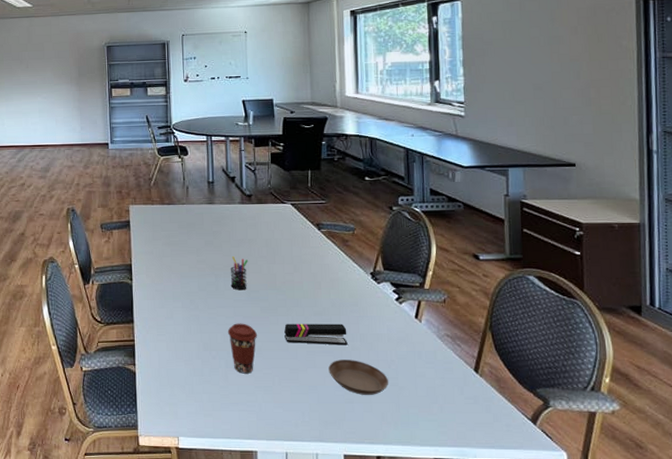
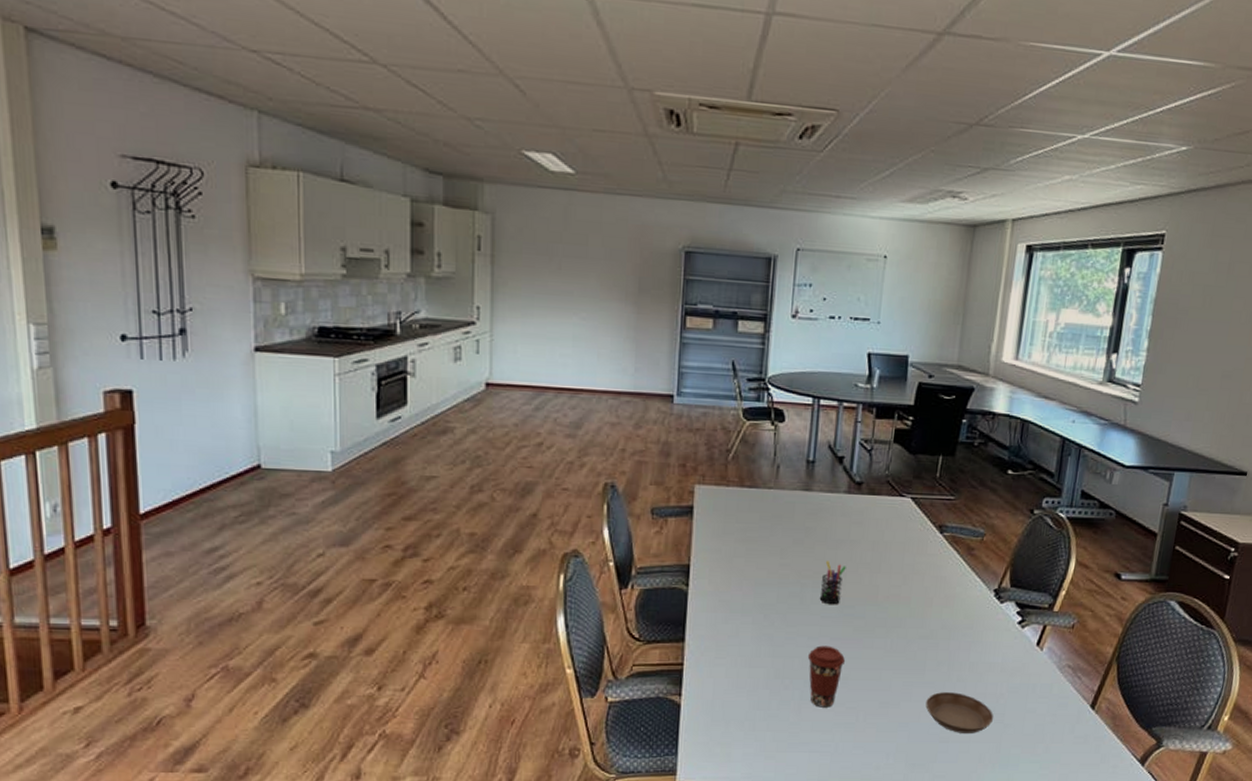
stapler: present [284,324,348,345] -> none [878,648,955,676]

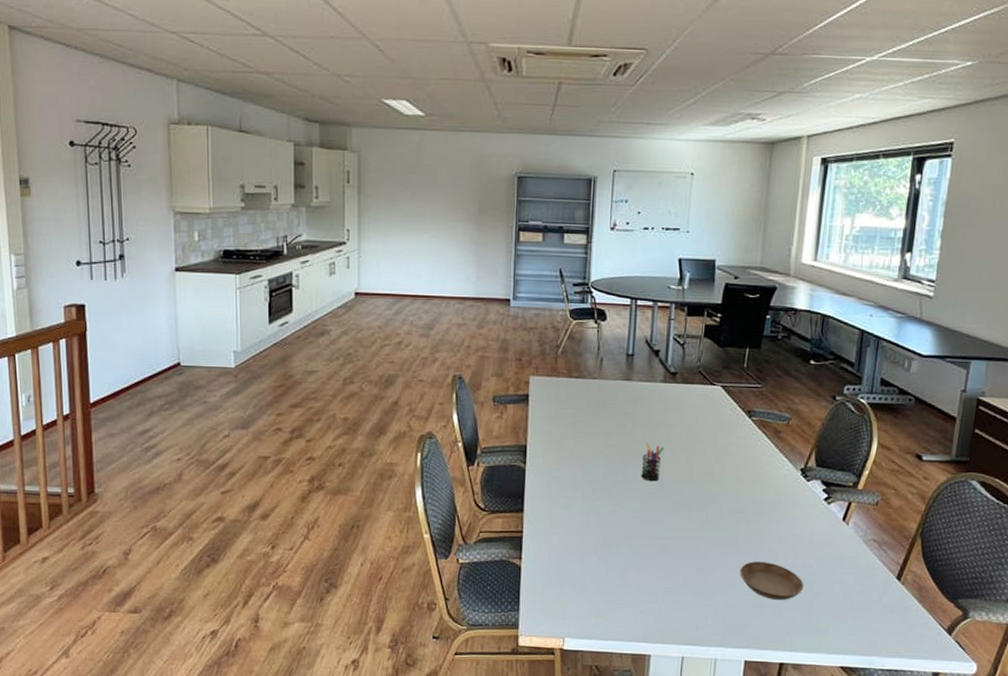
coffee cup: present [807,645,846,708] -> none [631,517,666,573]

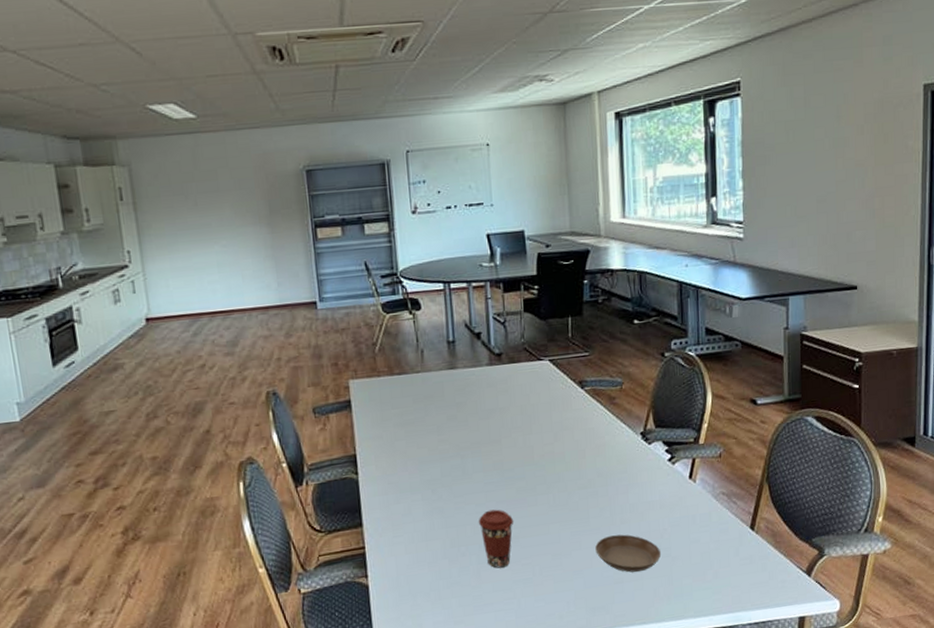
coffee cup: none [631,517,666,573] -> present [478,509,514,569]
pen holder: present [641,442,664,482] -> none [478,431,500,471]

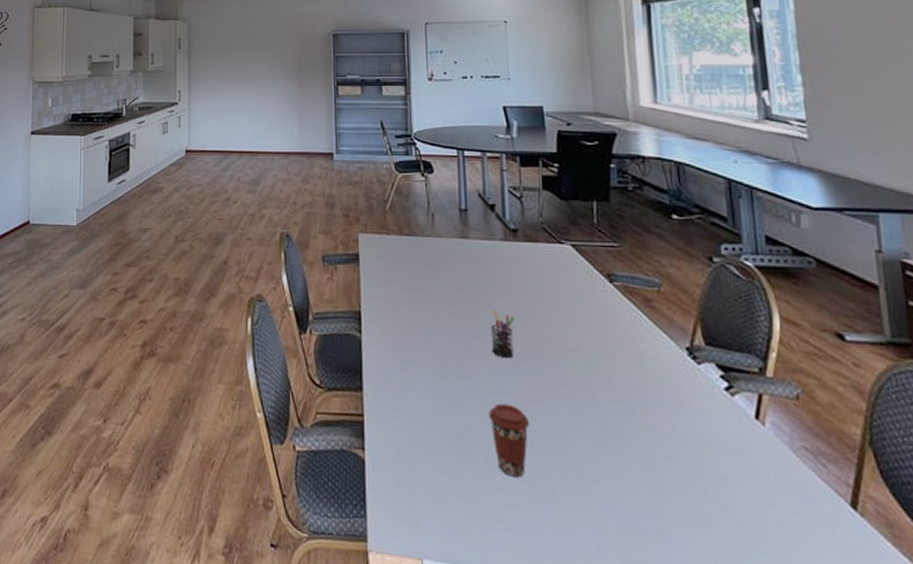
pen holder: none [478,431,500,471] -> present [490,310,515,359]
saucer: present [595,534,662,573] -> none [631,469,722,528]

